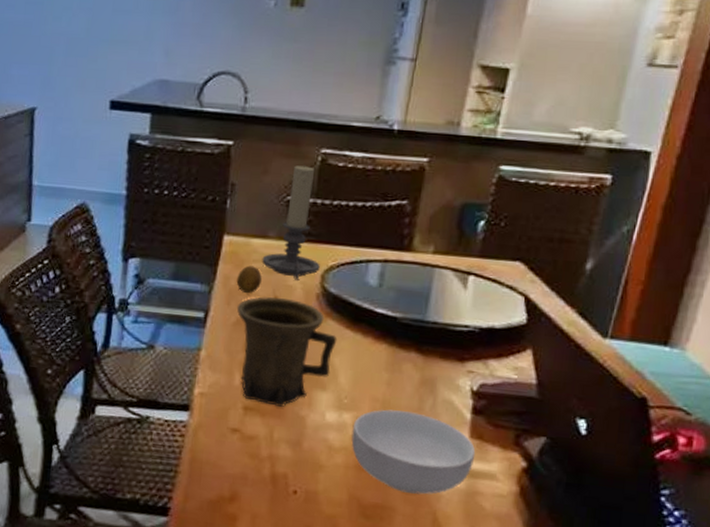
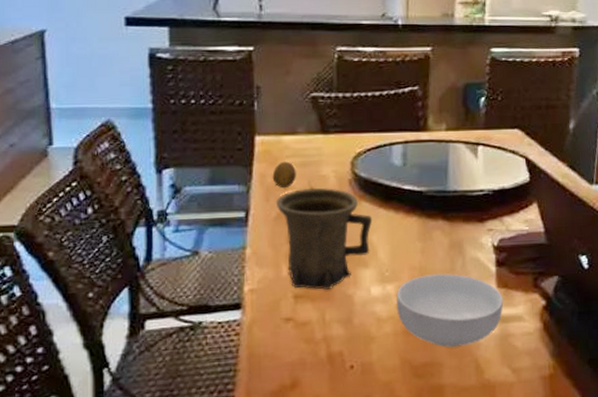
candle holder: present [262,165,320,280] -> none [294,63,349,170]

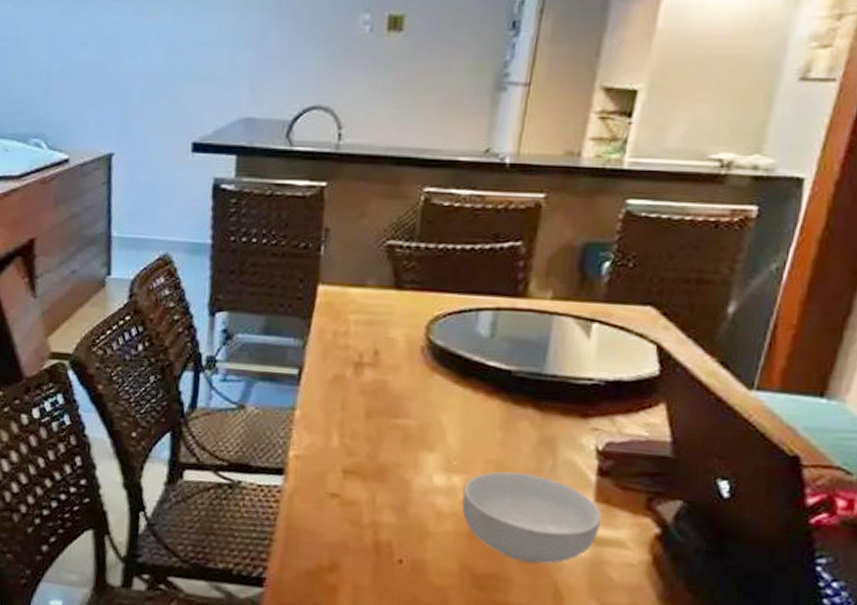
fruit: present [272,161,296,188] -> none [332,317,360,347]
mug: present [275,188,373,290] -> none [333,351,445,470]

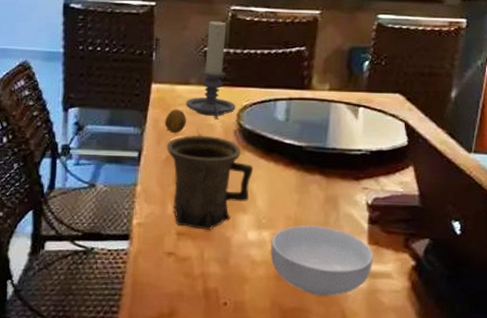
fruit: none [332,317,360,347] -> present [165,109,186,133]
mug: none [333,351,445,470] -> present [166,135,254,230]
candle holder: none [360,205,425,332] -> present [186,20,236,119]

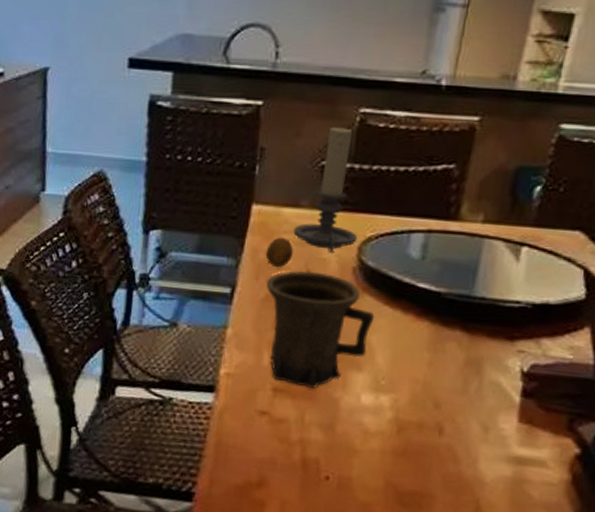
cereal bowl: present [270,225,374,296] -> none [388,391,525,482]

